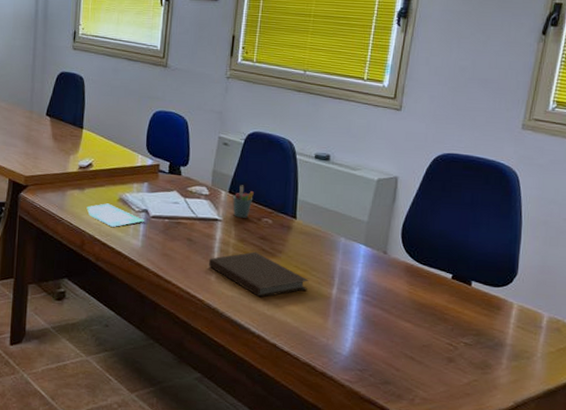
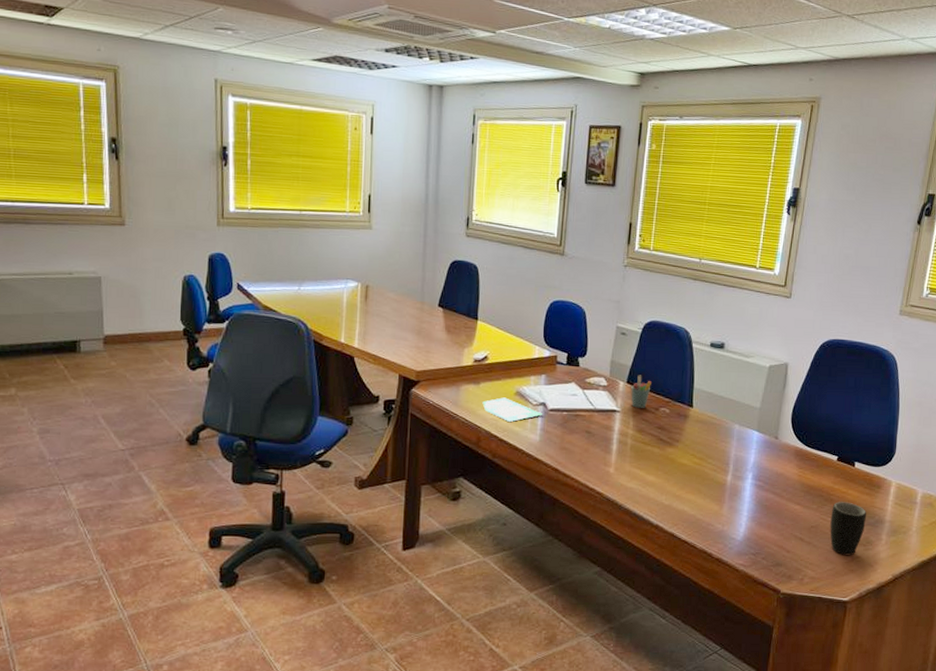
notebook: present [209,251,309,298] -> none [608,442,705,488]
mug: none [443,321,484,379] -> present [830,502,866,556]

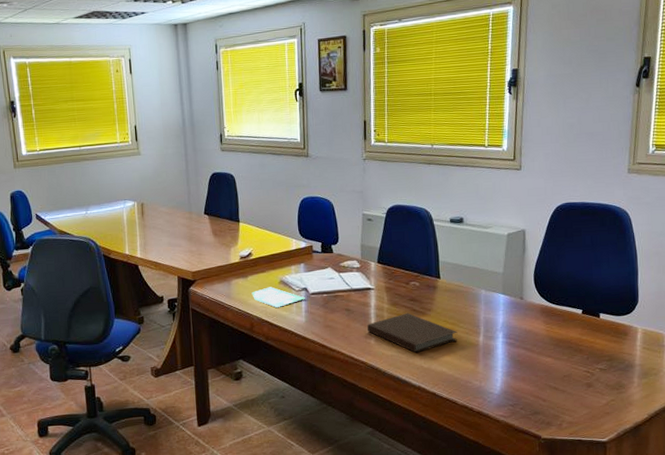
notebook: none [608,442,705,488] -> present [367,313,458,353]
pen holder: present [631,375,651,408] -> none [382,254,400,284]
mug: present [830,502,866,556] -> none [581,350,616,400]

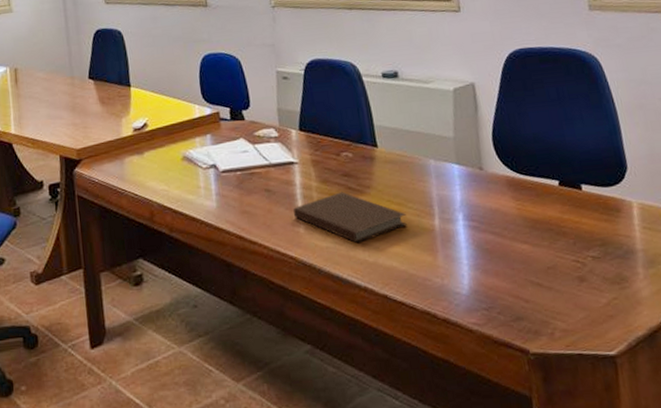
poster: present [251,287,305,308] -> none [149,164,215,191]

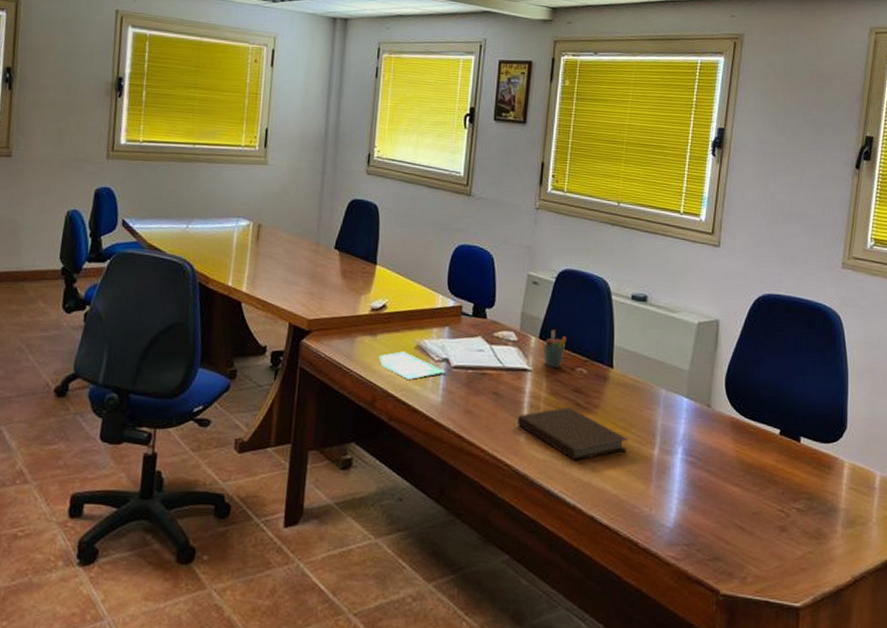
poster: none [149,164,215,191] -> present [379,351,445,380]
pen holder: none [305,119,327,157] -> present [544,329,566,368]

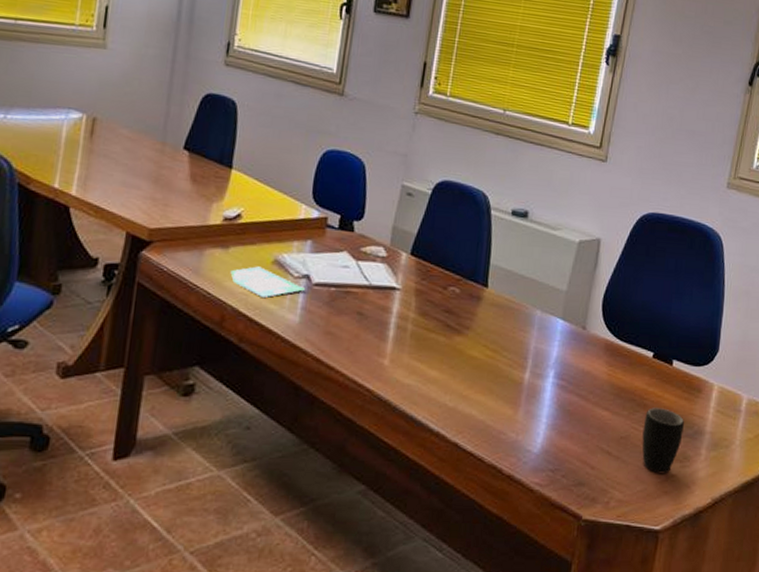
notebook: present [518,406,628,461] -> none [382,328,499,386]
pen holder: present [544,329,566,368] -> none [414,245,440,286]
mug: none [775,484,817,551] -> present [642,407,684,474]

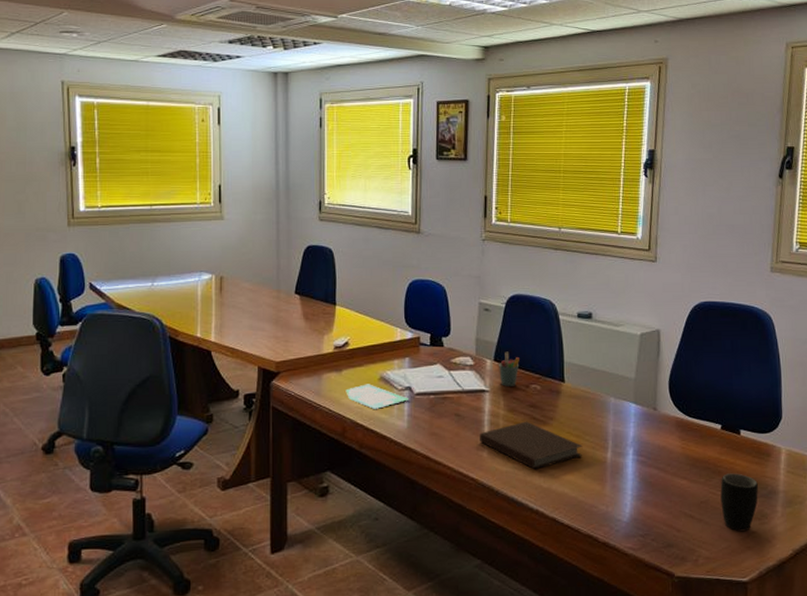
notebook: none [382,328,499,386] -> present [480,421,583,470]
pen holder: none [414,245,440,286] -> present [499,351,519,386]

